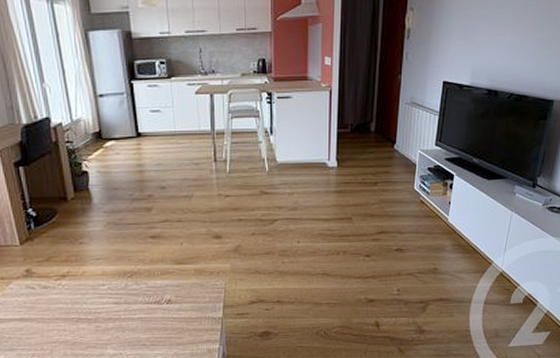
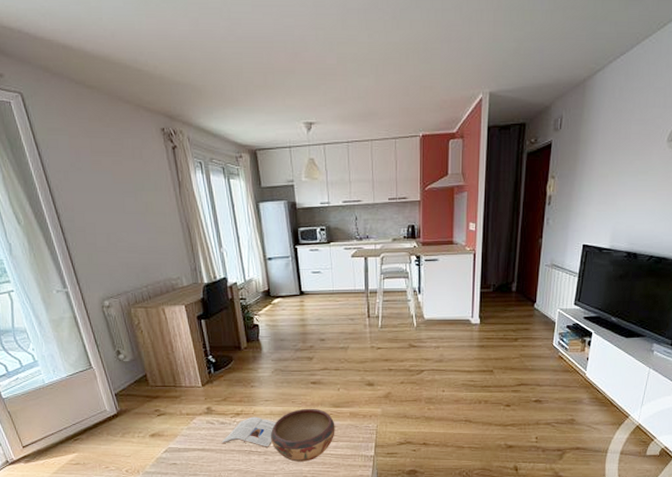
magazine: none [43,278,110,314] -> present [221,416,277,447]
decorative bowl: none [102,266,178,329] -> present [270,408,335,462]

